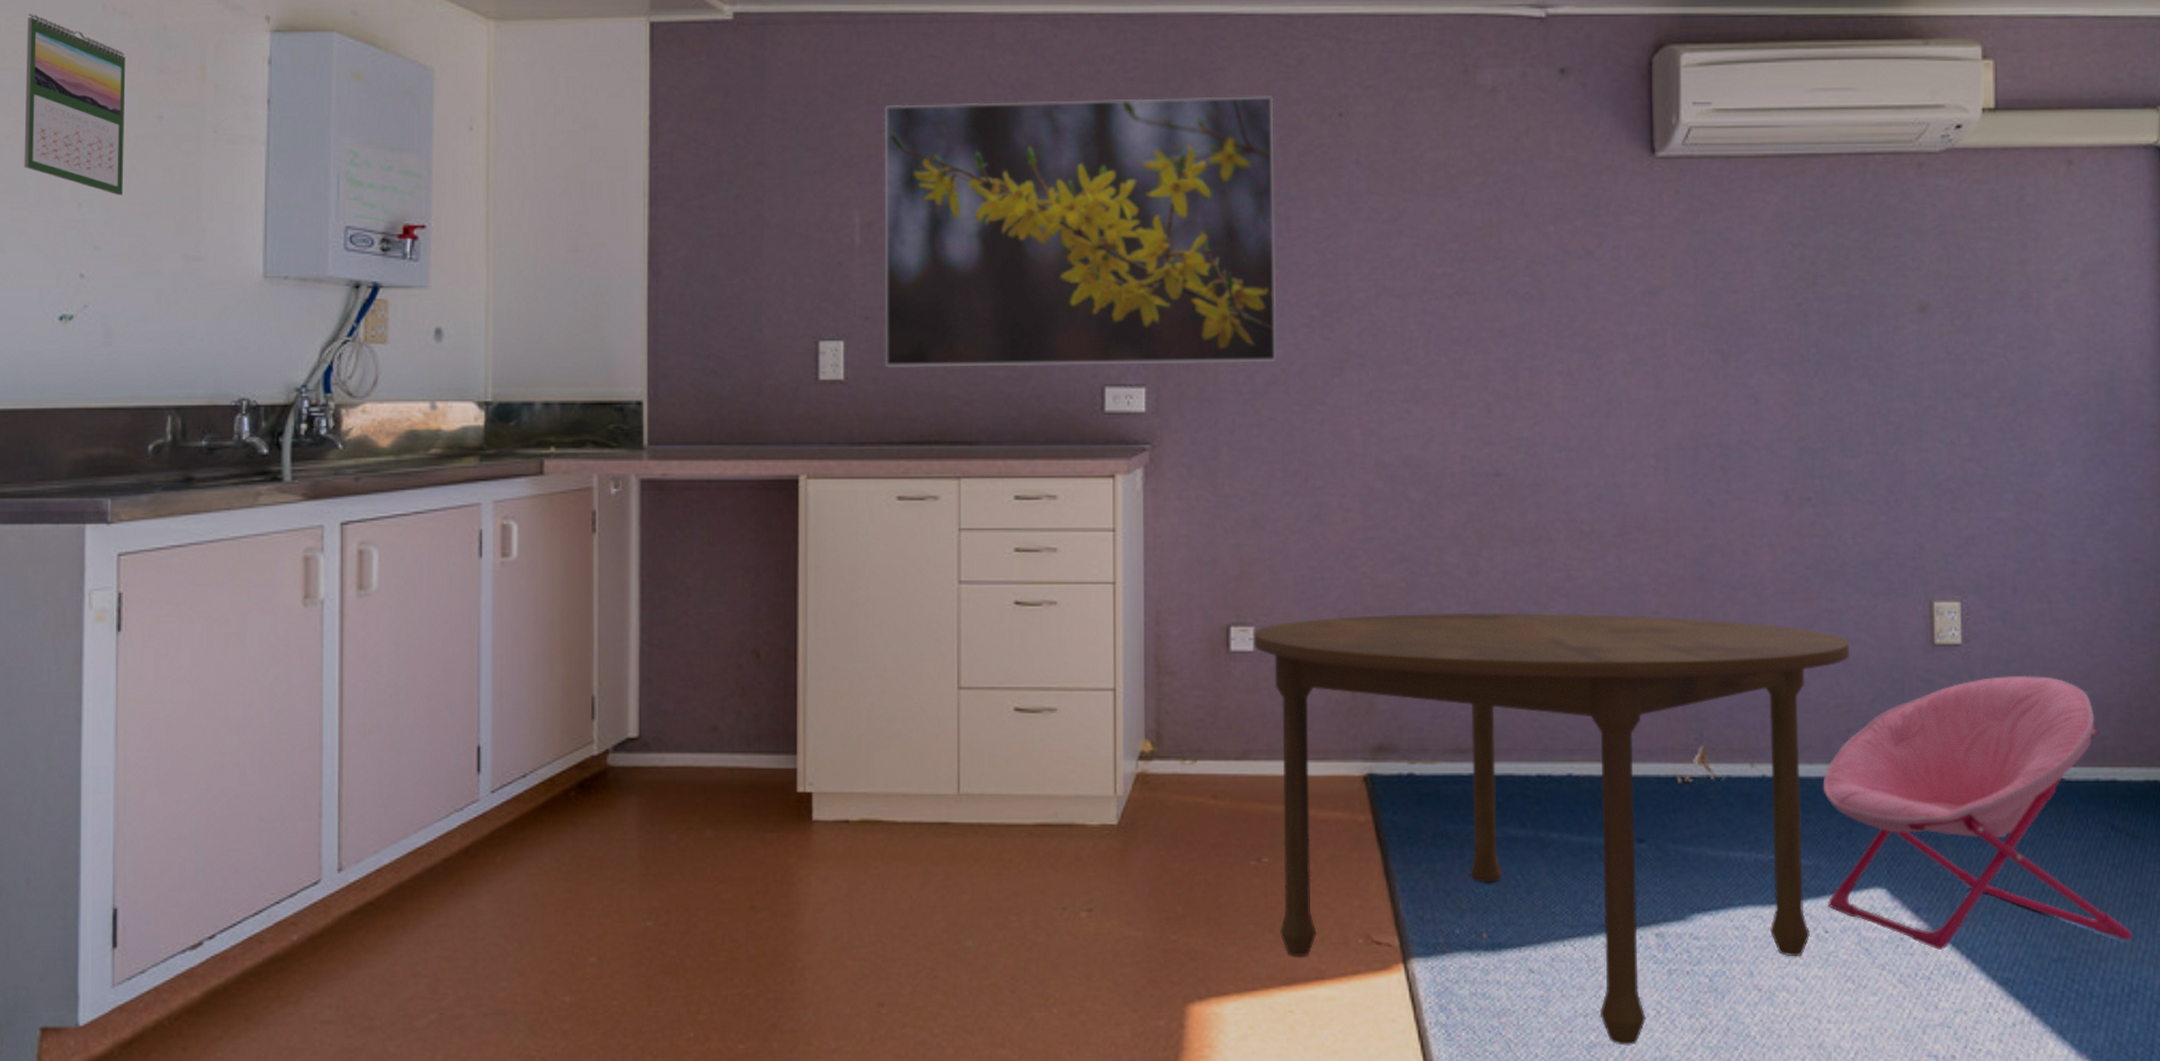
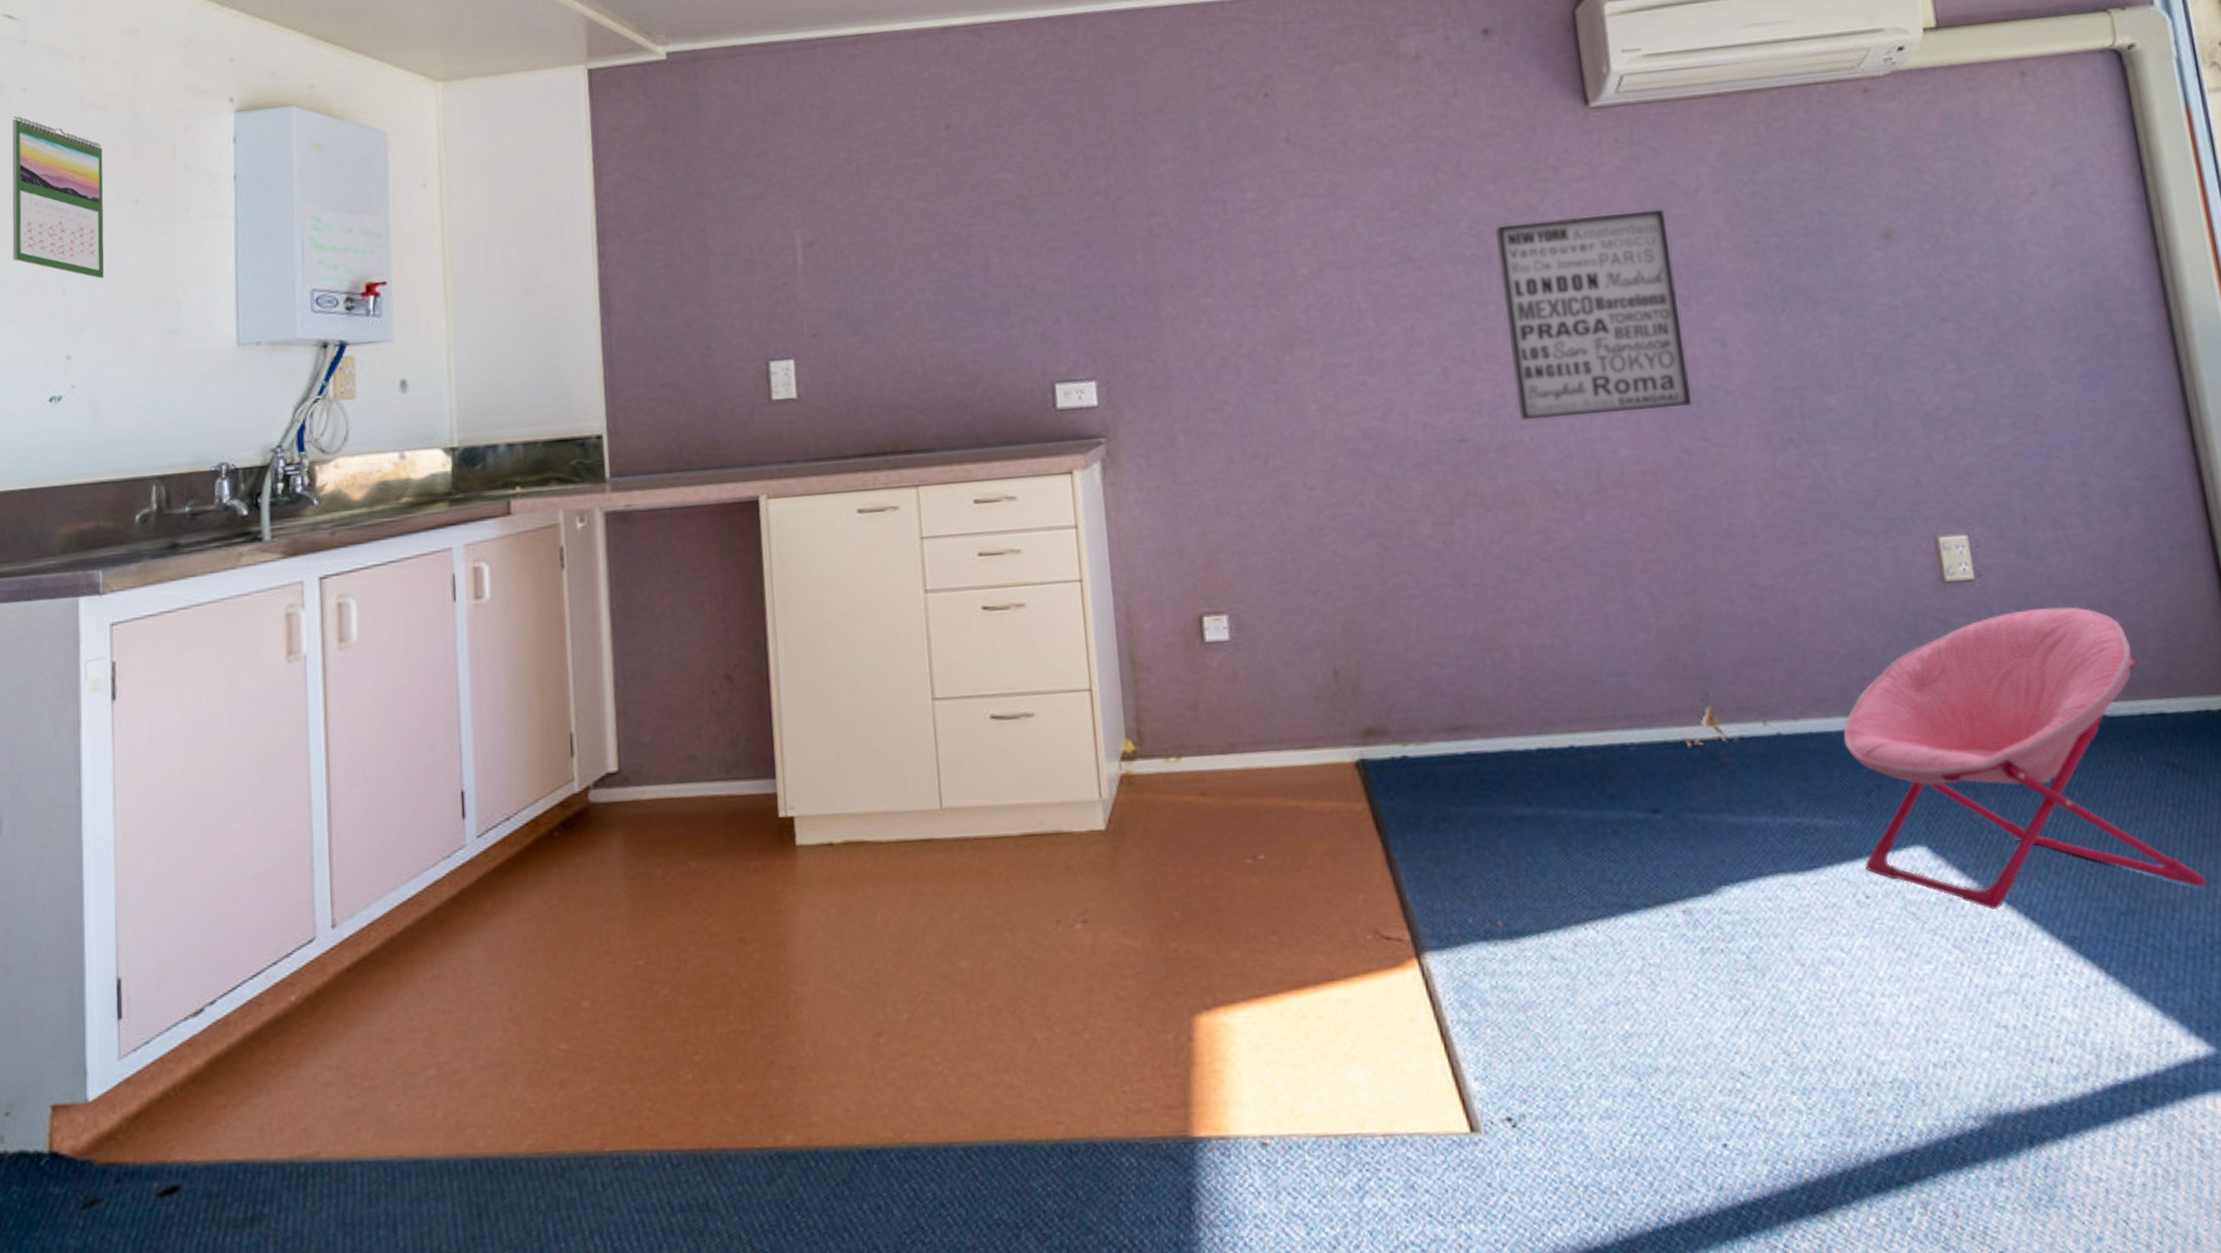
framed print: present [884,96,1277,368] -> none [816,83,1224,382]
dining table: present [1254,613,1849,1046] -> none [1227,572,1855,1034]
wall art: none [1550,264,1720,460] -> present [1495,209,1692,421]

